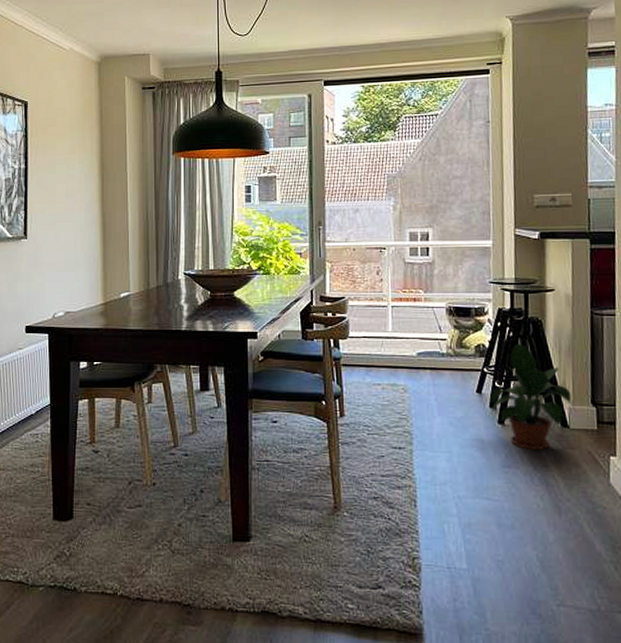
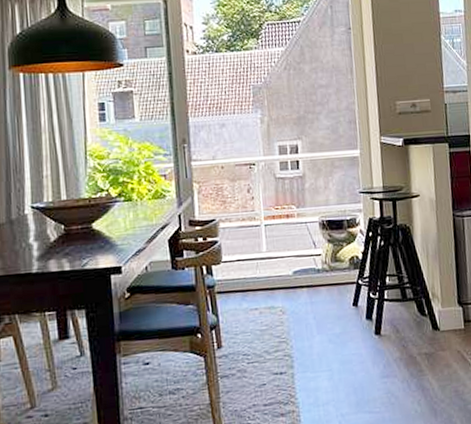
potted plant: present [489,343,577,449] -> none [365,251,446,357]

